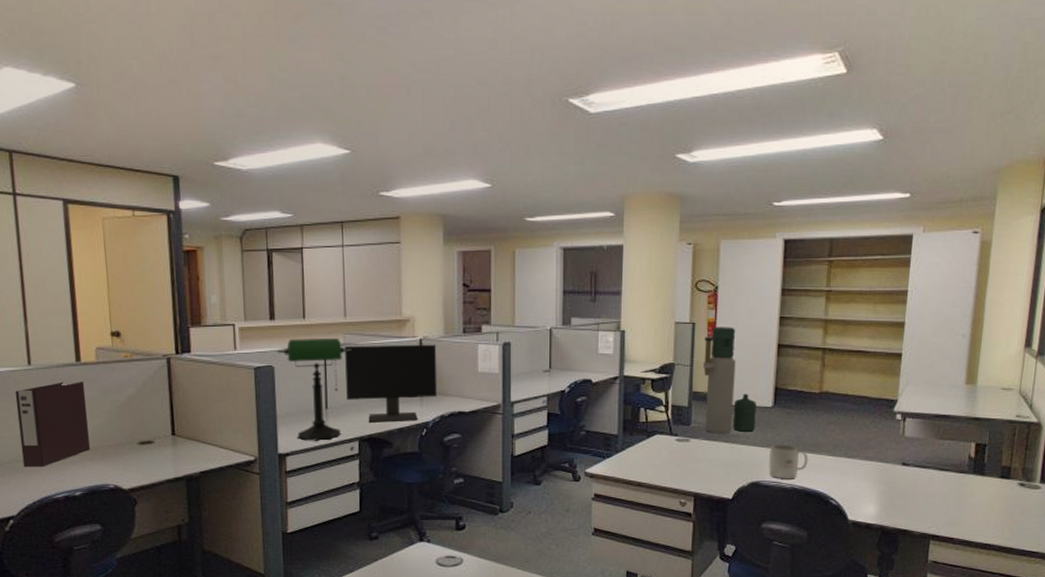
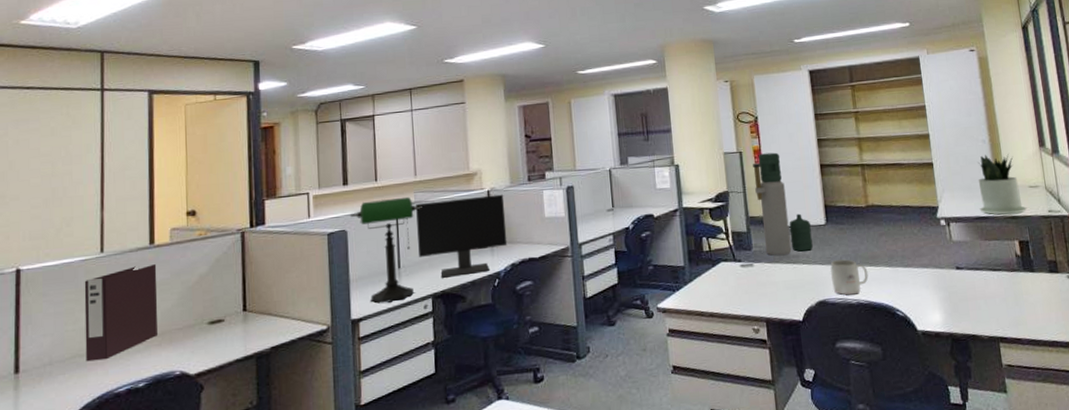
planter: none [941,350,994,415] -> present [978,154,1027,215]

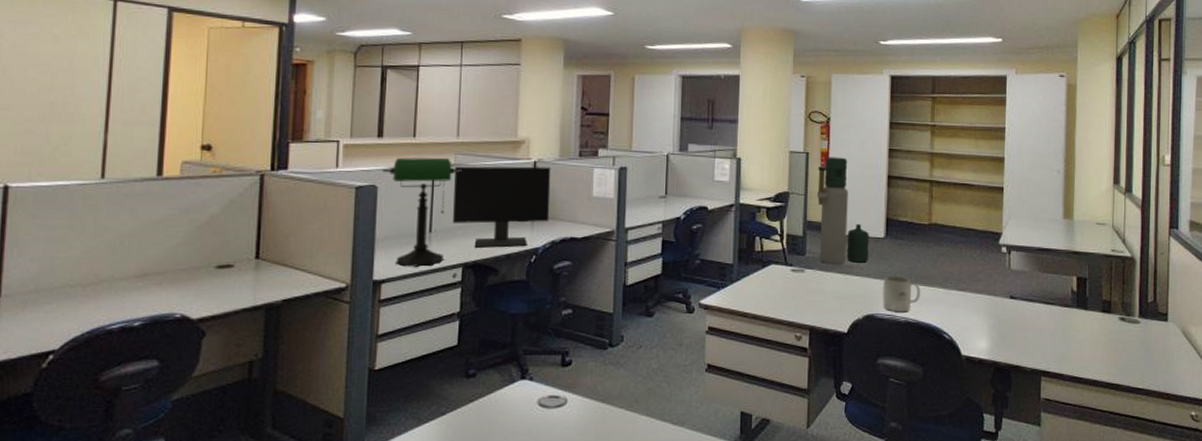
binder: present [84,264,158,362] -> none [76,197,163,294]
planter: present [978,154,1027,215] -> none [1043,186,1091,249]

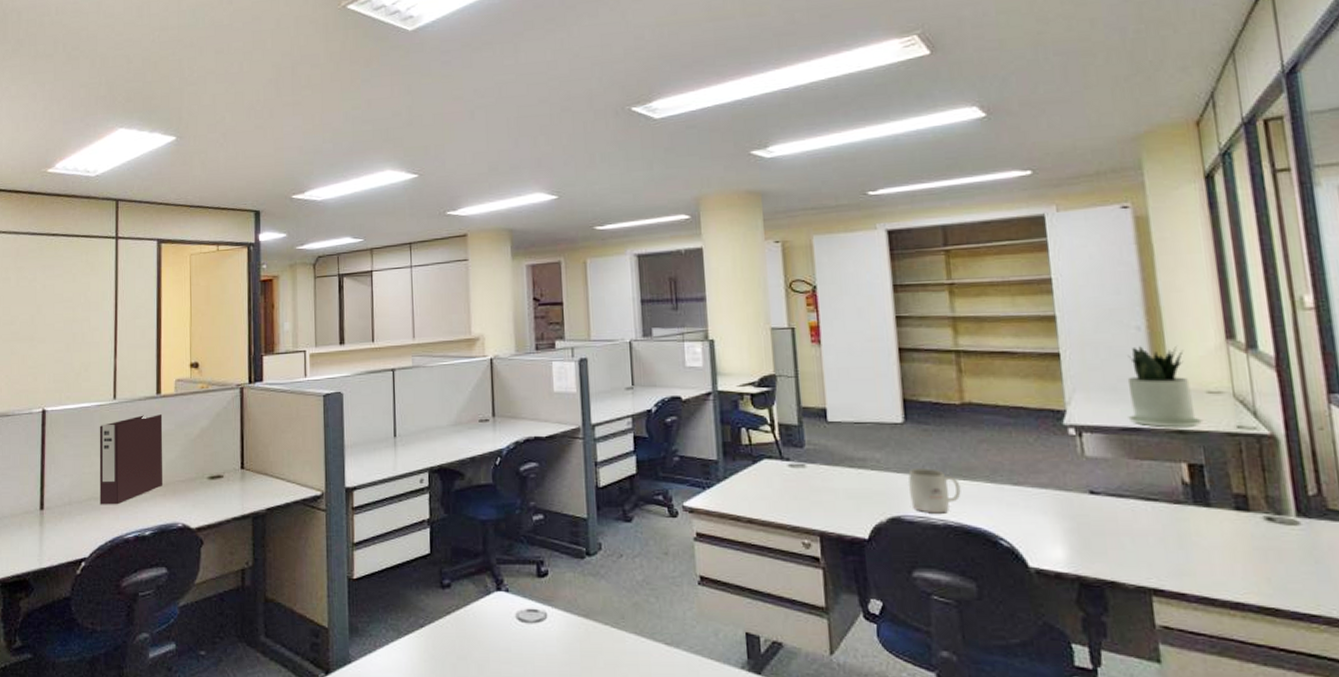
binder: none [76,197,163,294] -> present [99,414,163,505]
desk lamp: present [381,157,462,267] -> none [345,360,420,473]
computer monitor: present [453,166,551,248] -> none [414,363,511,451]
water cooler: present [817,157,869,265] -> none [808,330,885,458]
planter: none [1043,186,1091,249] -> present [1127,346,1203,427]

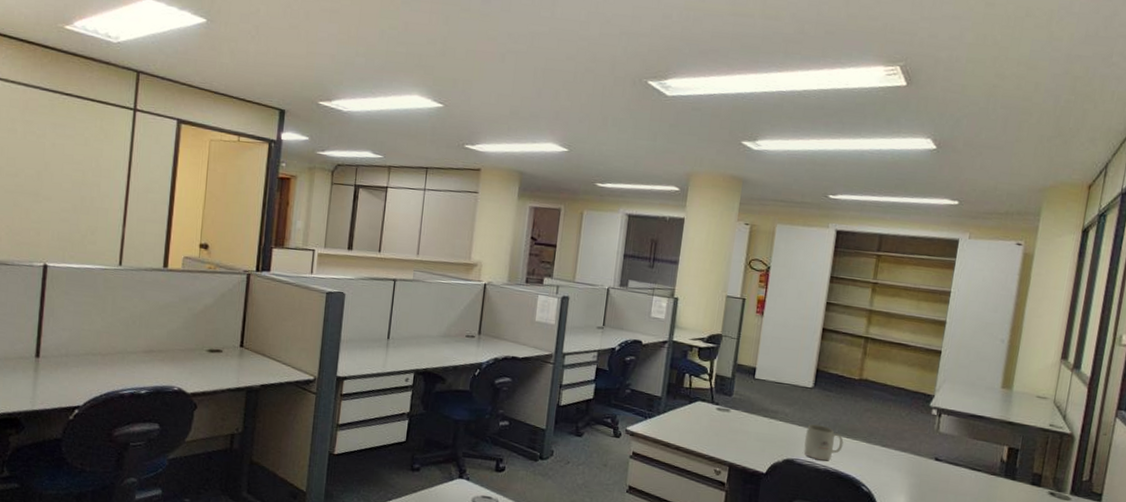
binder: present [99,414,163,505] -> none [97,284,168,363]
planter: present [1127,346,1203,427] -> none [977,354,1030,421]

